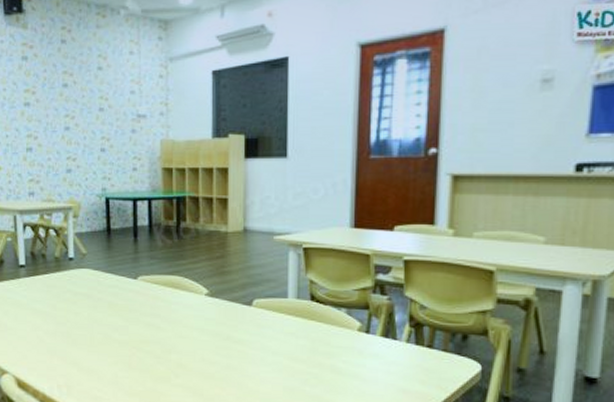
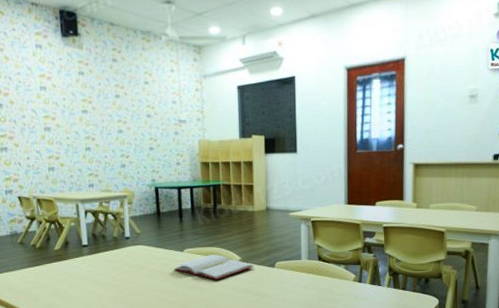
notebook: none [125,285,224,318] -> present [174,254,253,280]

